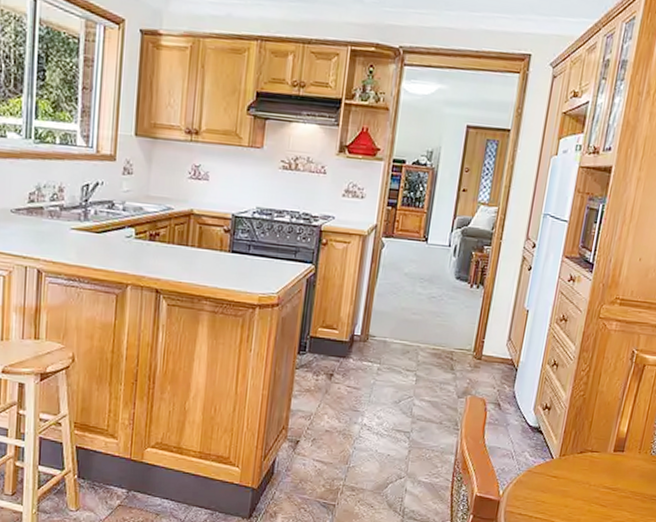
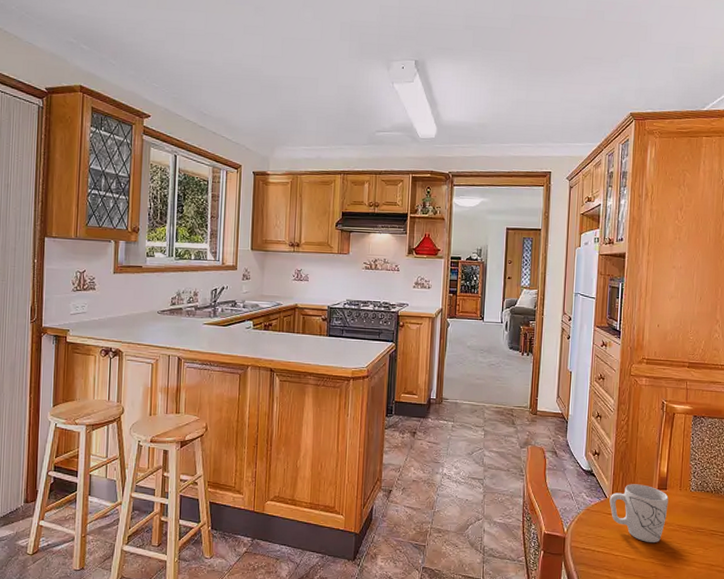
mug: none [555,444,625,510] -> present [609,484,669,542]

